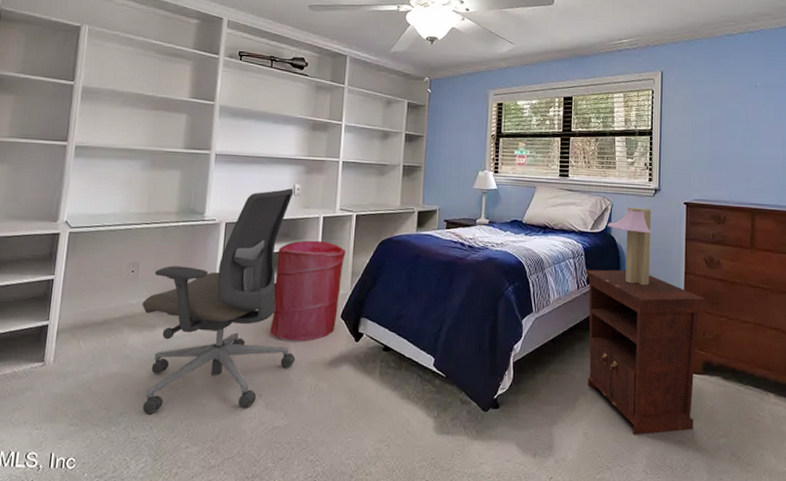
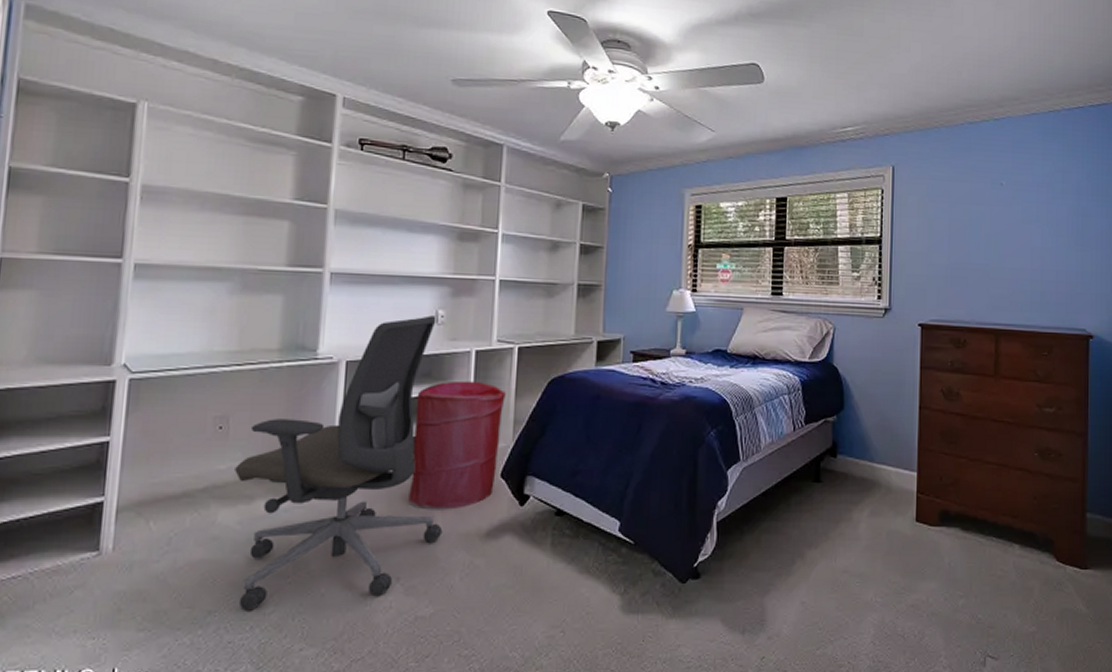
nightstand: present [585,269,705,435] -> none [803,406,942,601]
table lamp: present [607,207,652,286] -> none [828,330,882,424]

